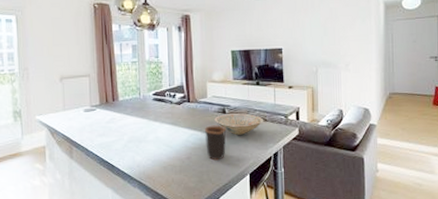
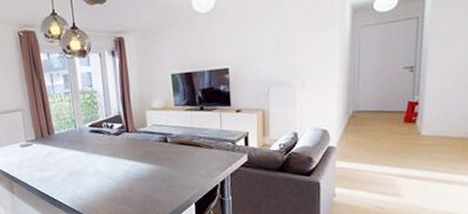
mug: present [204,125,226,161] -> none [145,154,169,191]
bowl: present [214,113,264,135] -> none [156,141,210,164]

